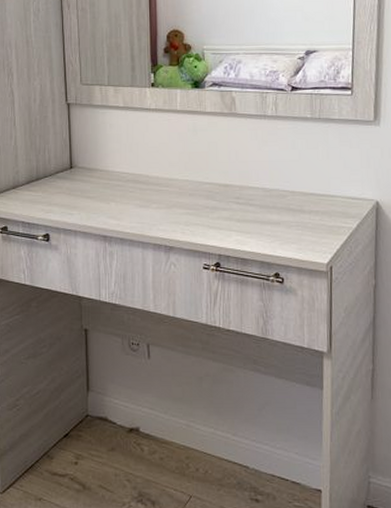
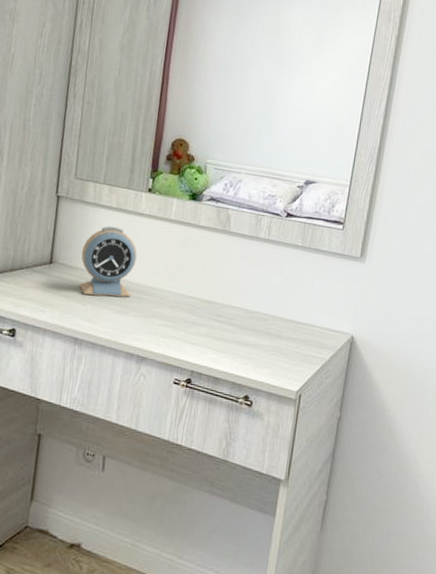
alarm clock: none [97,125,150,194] -> present [80,226,137,297]

